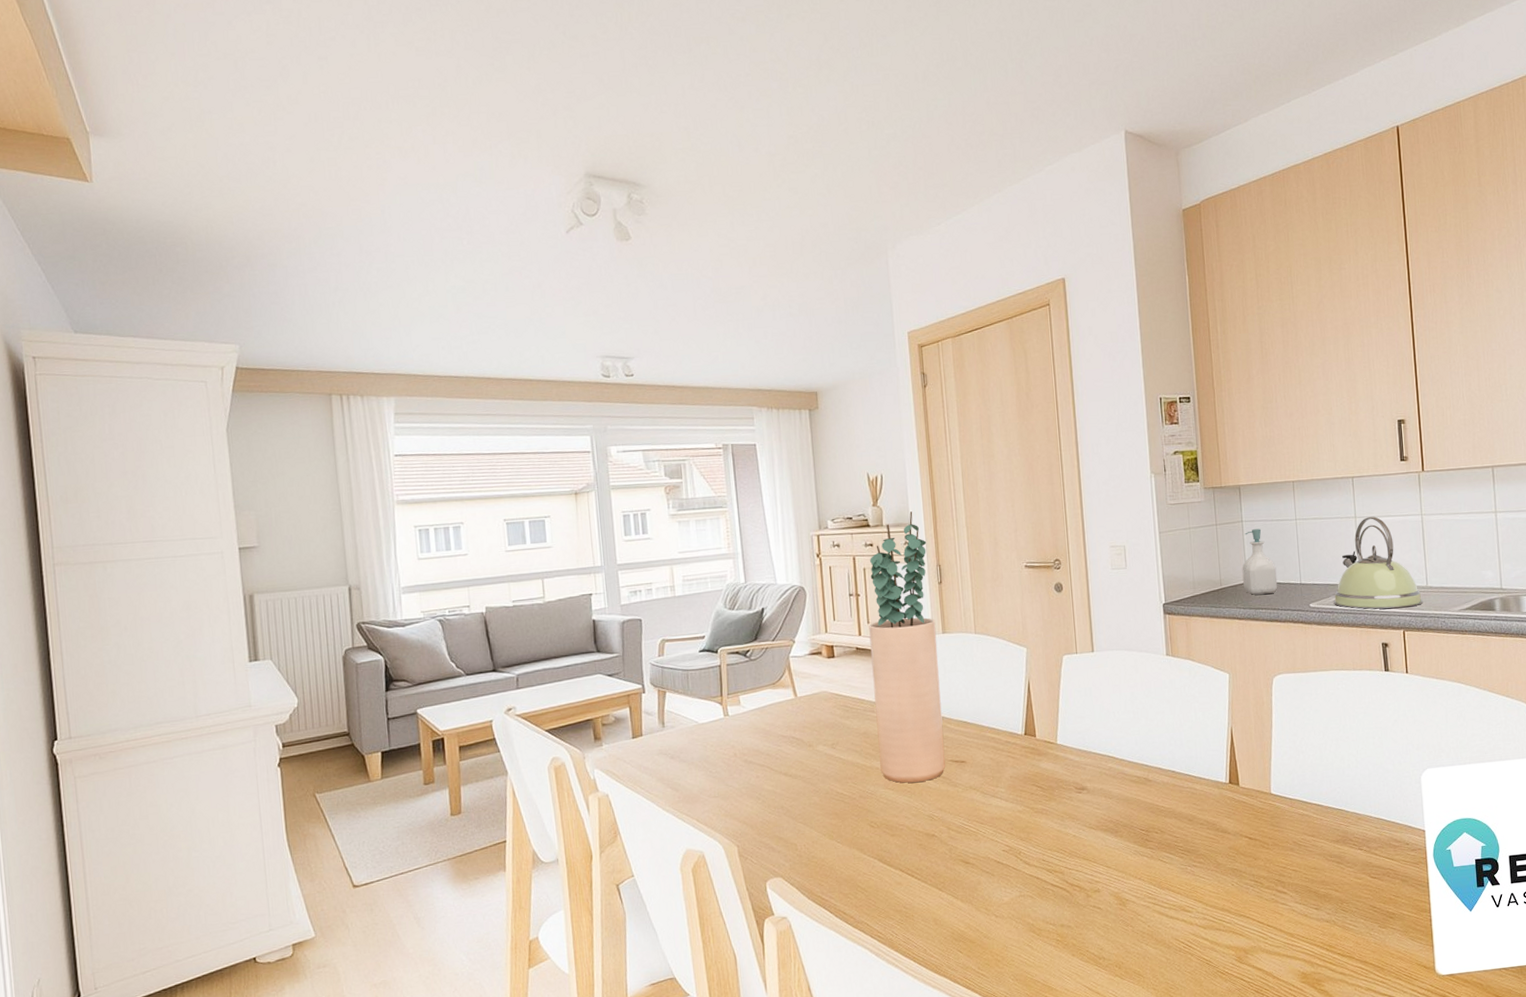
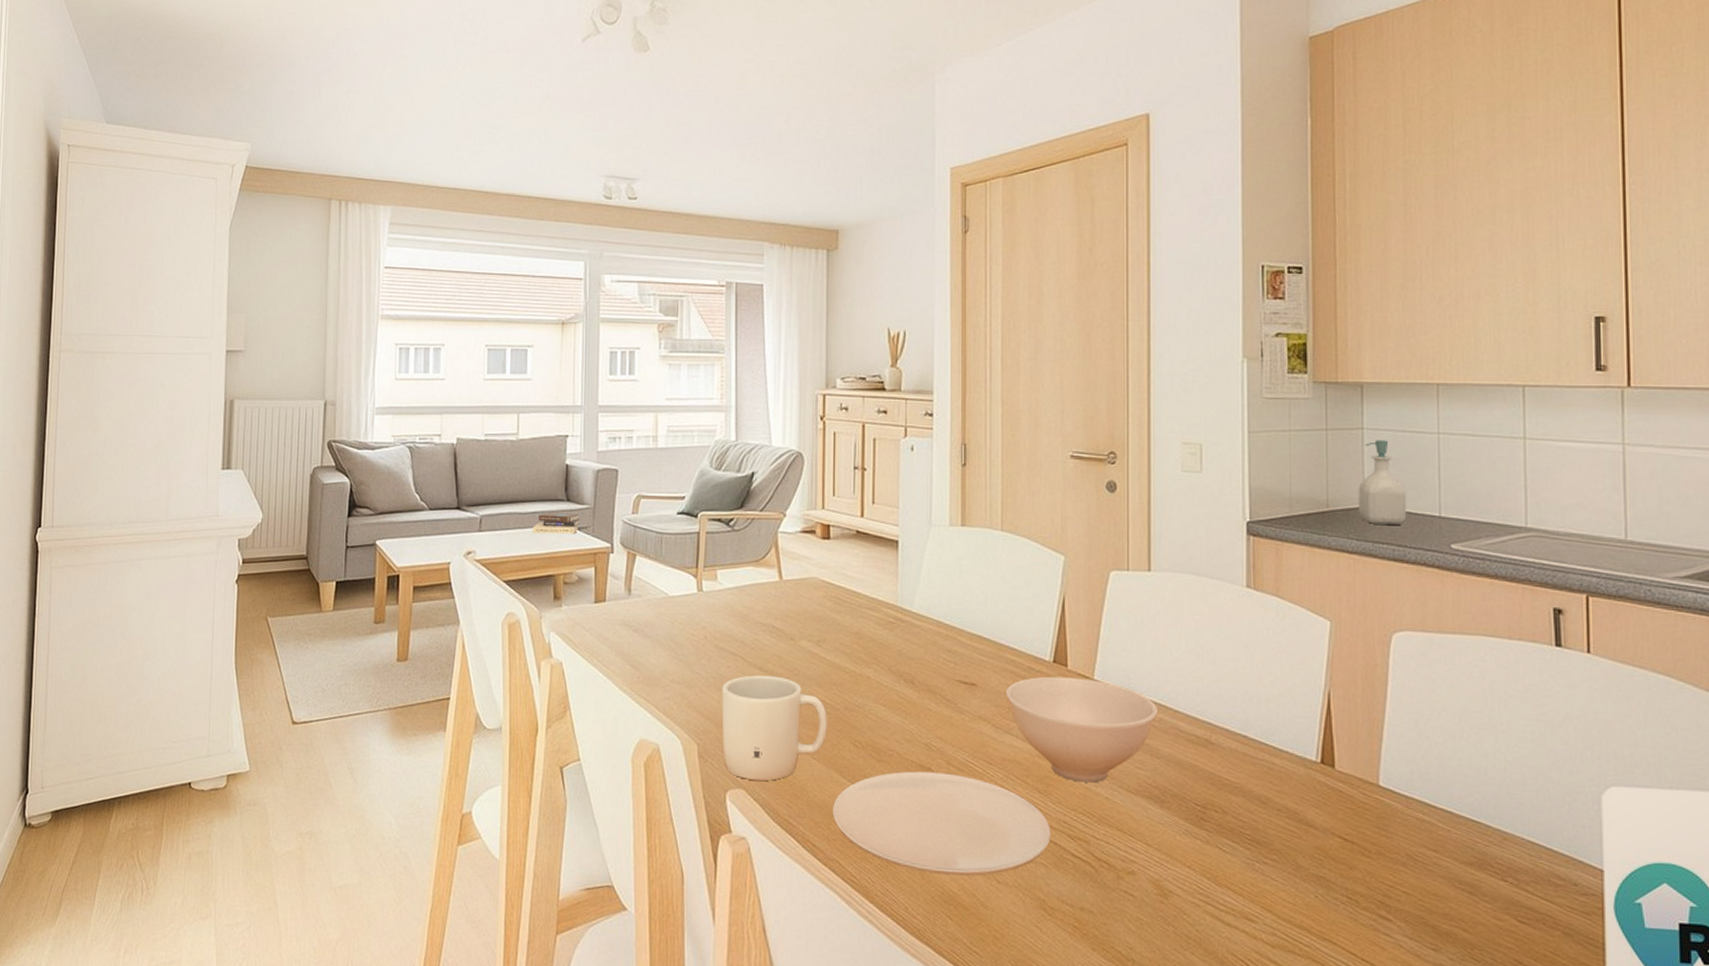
books: none [567,662,612,685] -> present [532,512,580,534]
mug: none [754,778,848,869] -> present [721,675,828,782]
plate: none [857,836,1034,919] -> present [832,771,1050,876]
vase: present [869,511,946,783] -> none [872,377,954,701]
bowl: none [989,744,1108,827] -> present [1005,676,1158,783]
kettle: present [1334,516,1423,610] -> none [1486,440,1619,565]

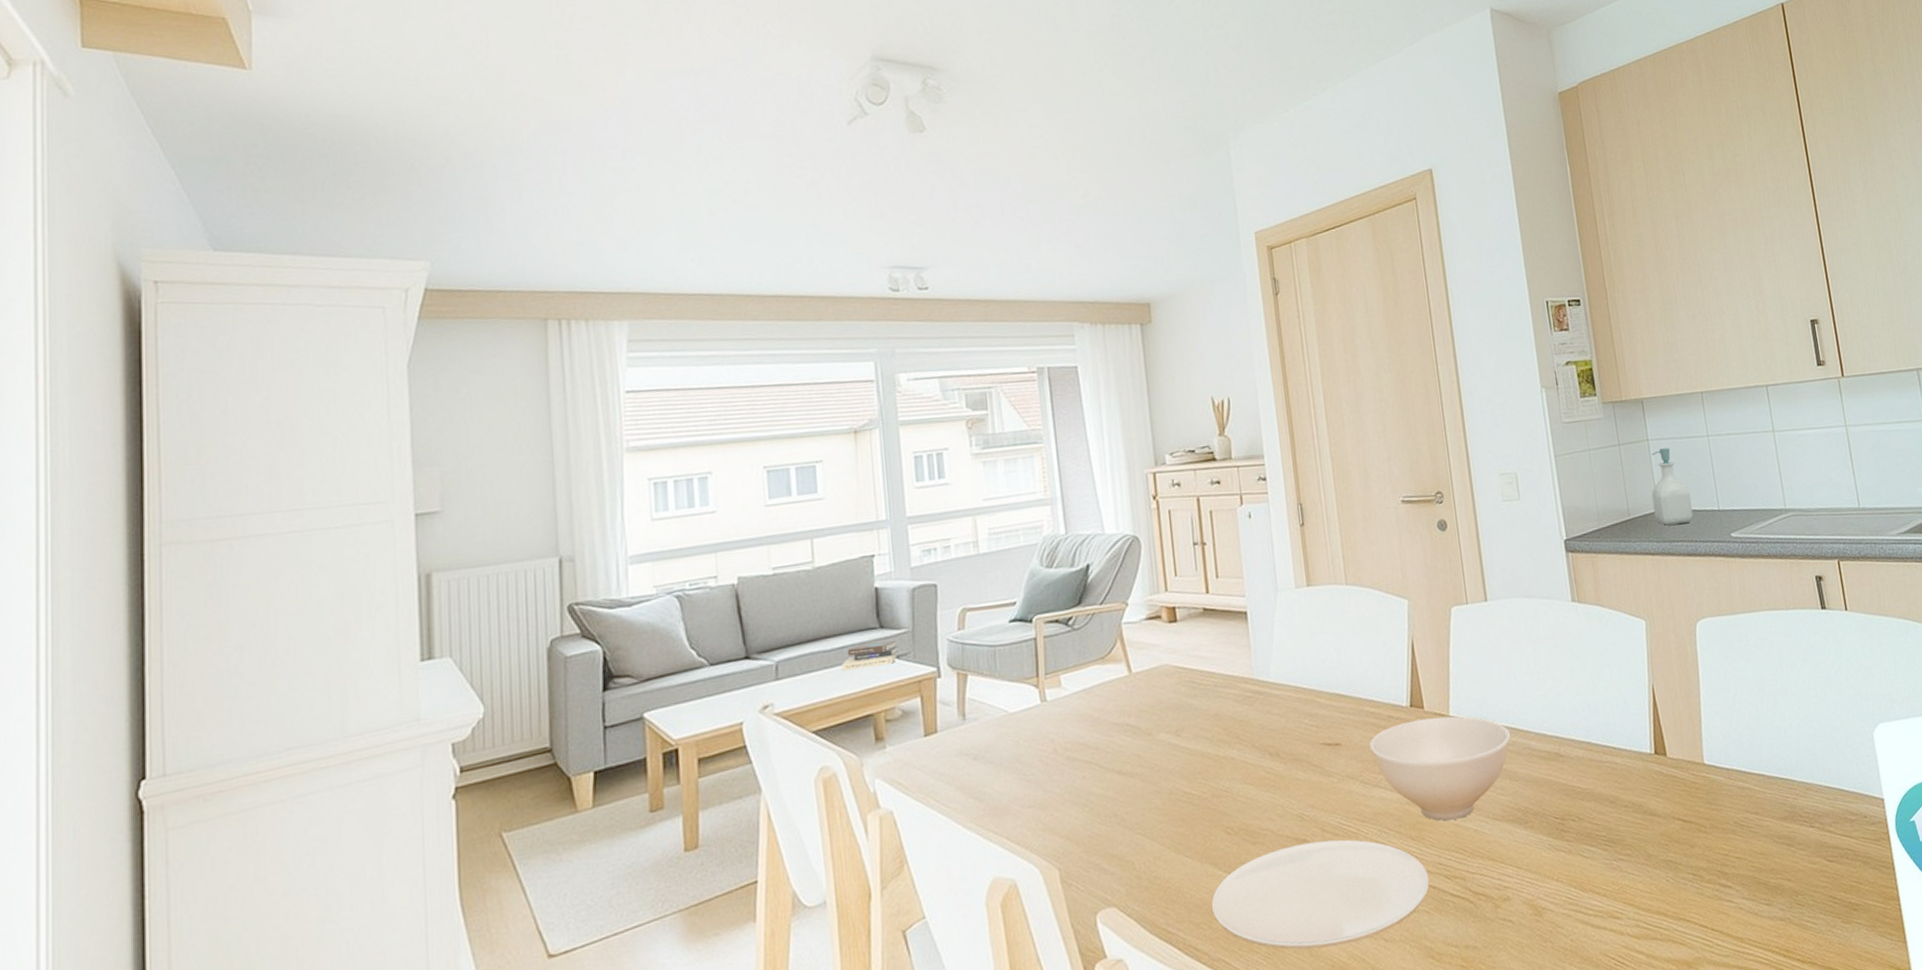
mug: present [721,675,828,782] -> none [1079,776,1198,896]

